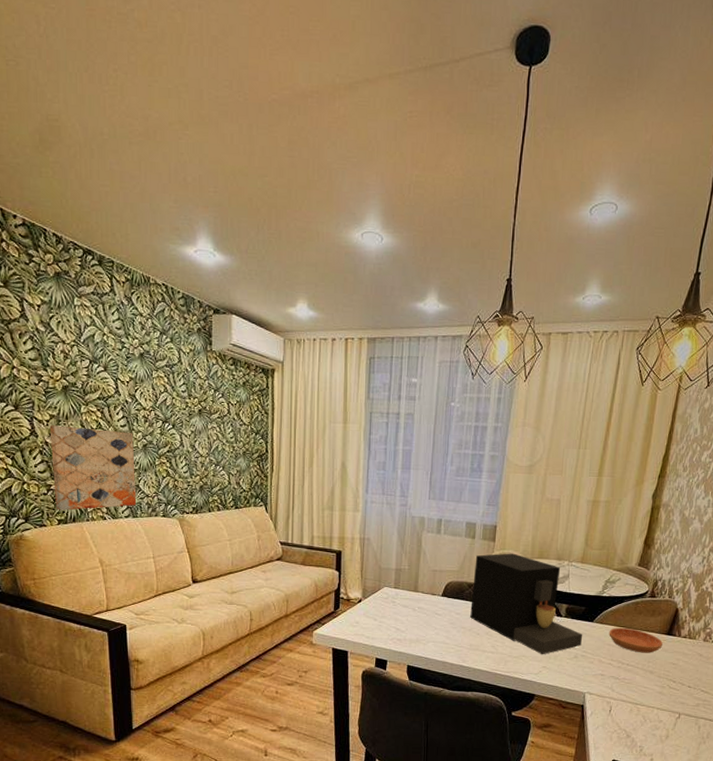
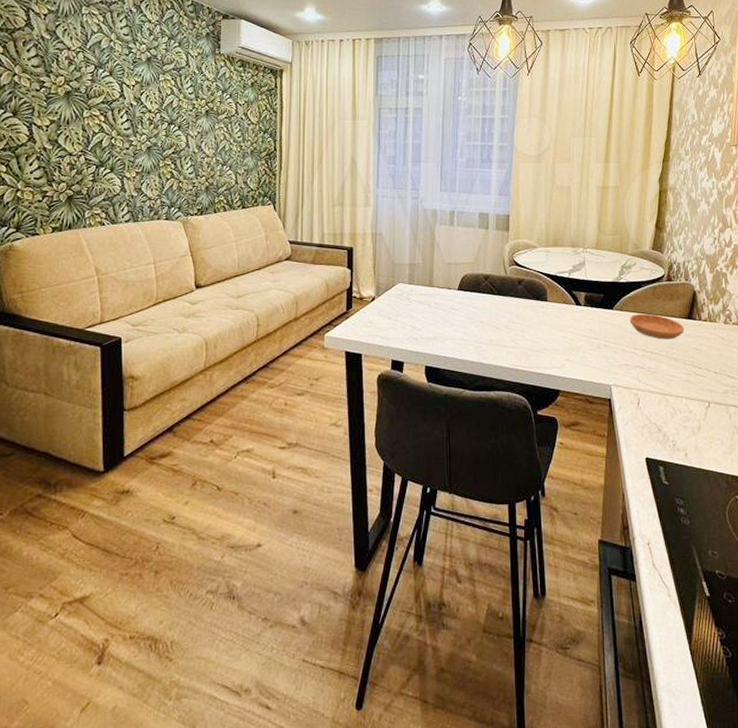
wall art: present [49,425,136,511] -> none [49,130,138,217]
coffee maker: present [470,553,583,655] -> none [488,242,604,347]

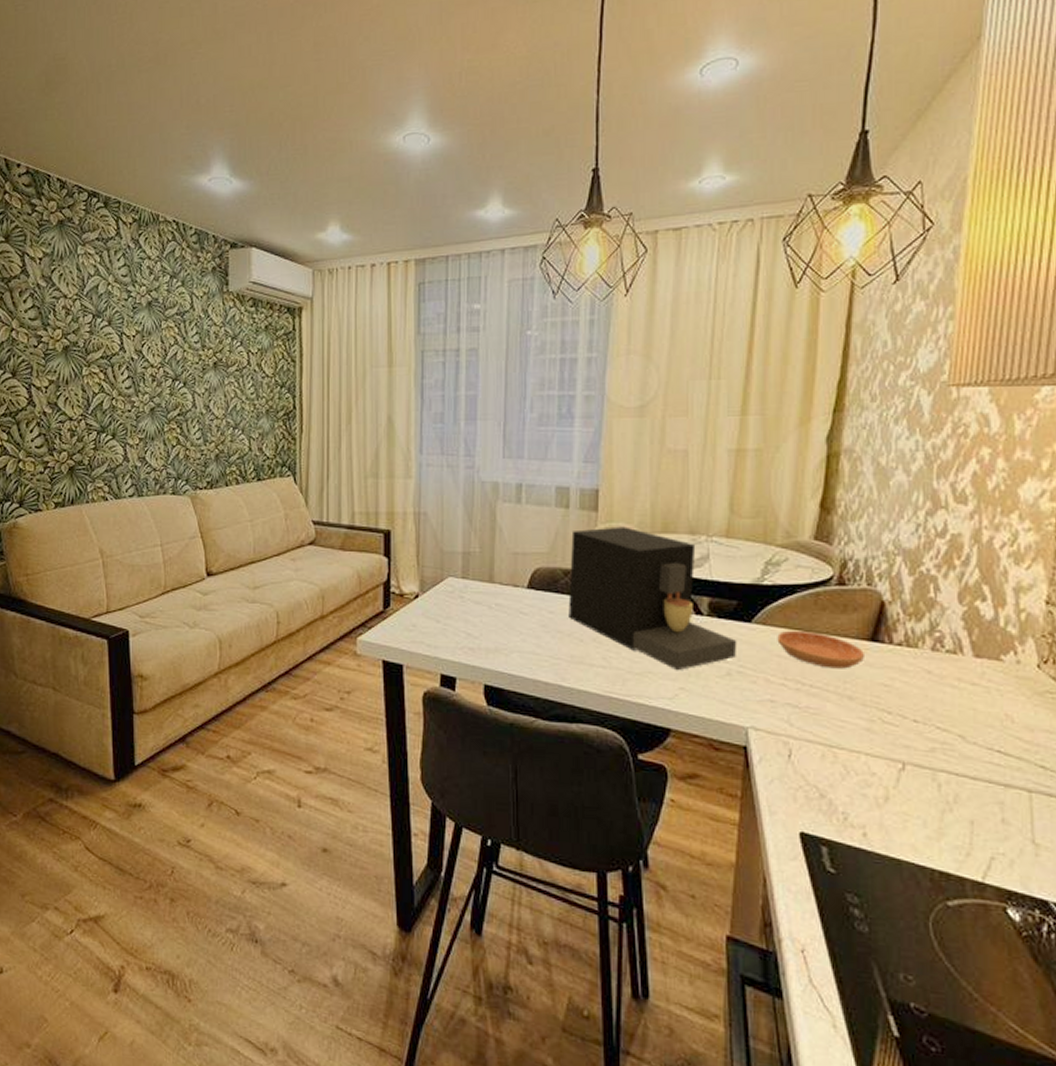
coffee maker: none [488,242,604,347] -> present [568,526,737,671]

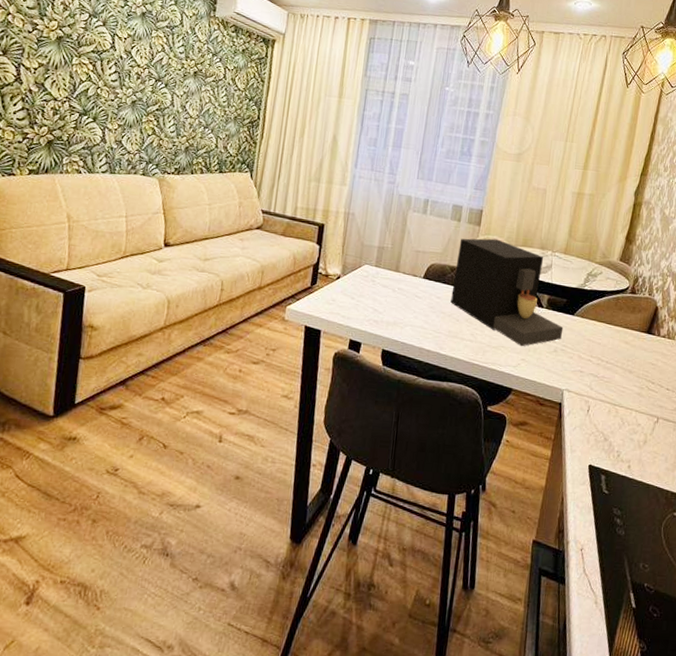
saucer: present [777,630,864,669] -> none [589,322,642,352]

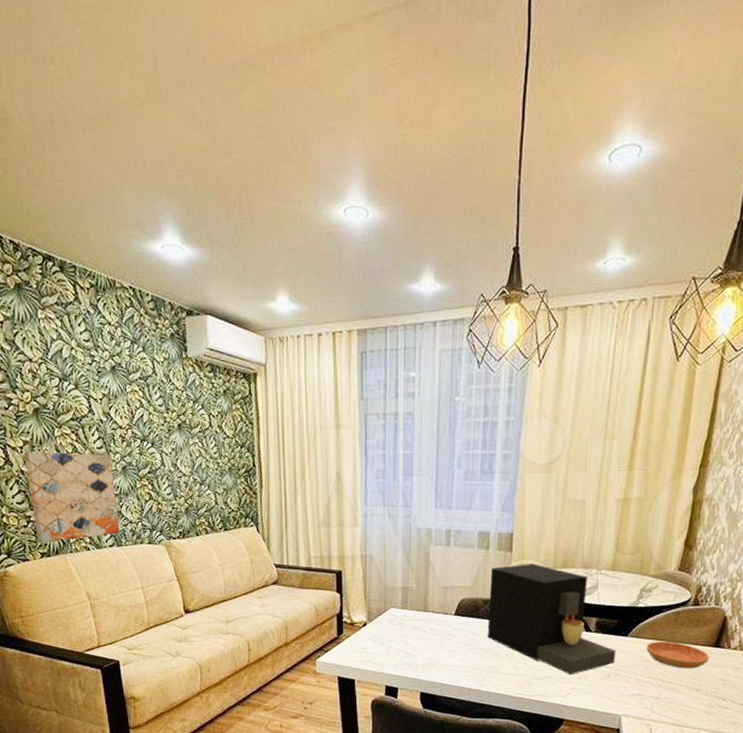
wall art: none [28,73,124,162] -> present [23,451,120,543]
saucer: none [589,322,642,352] -> present [646,641,709,669]

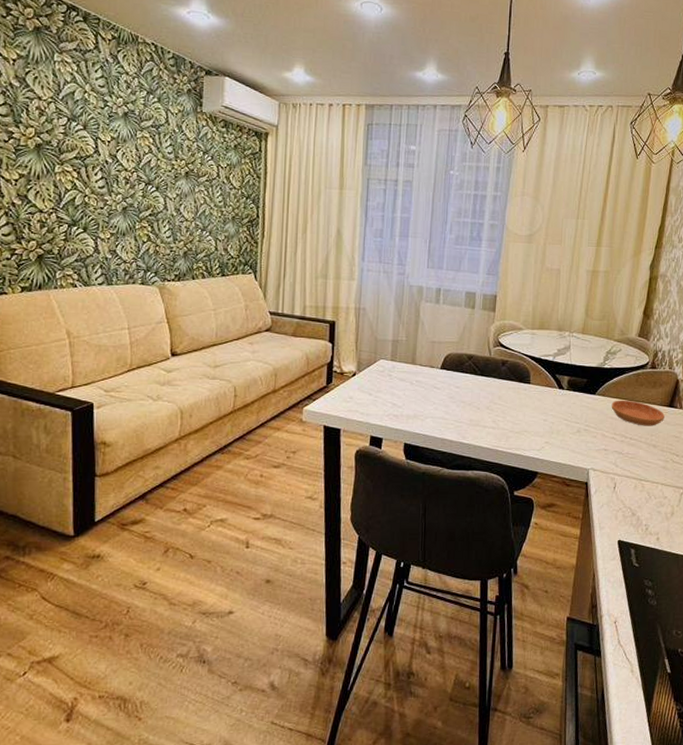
wall art: present [23,451,120,543] -> none [18,185,113,277]
coffee maker: present [487,563,616,676] -> none [470,323,586,430]

